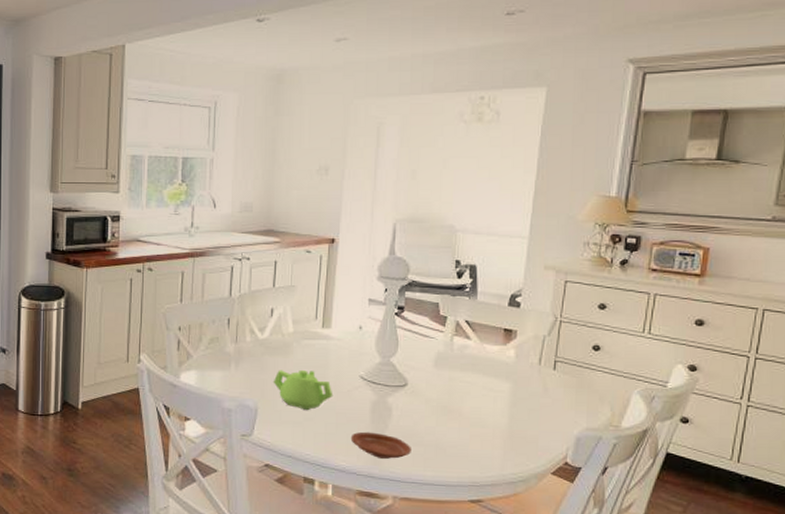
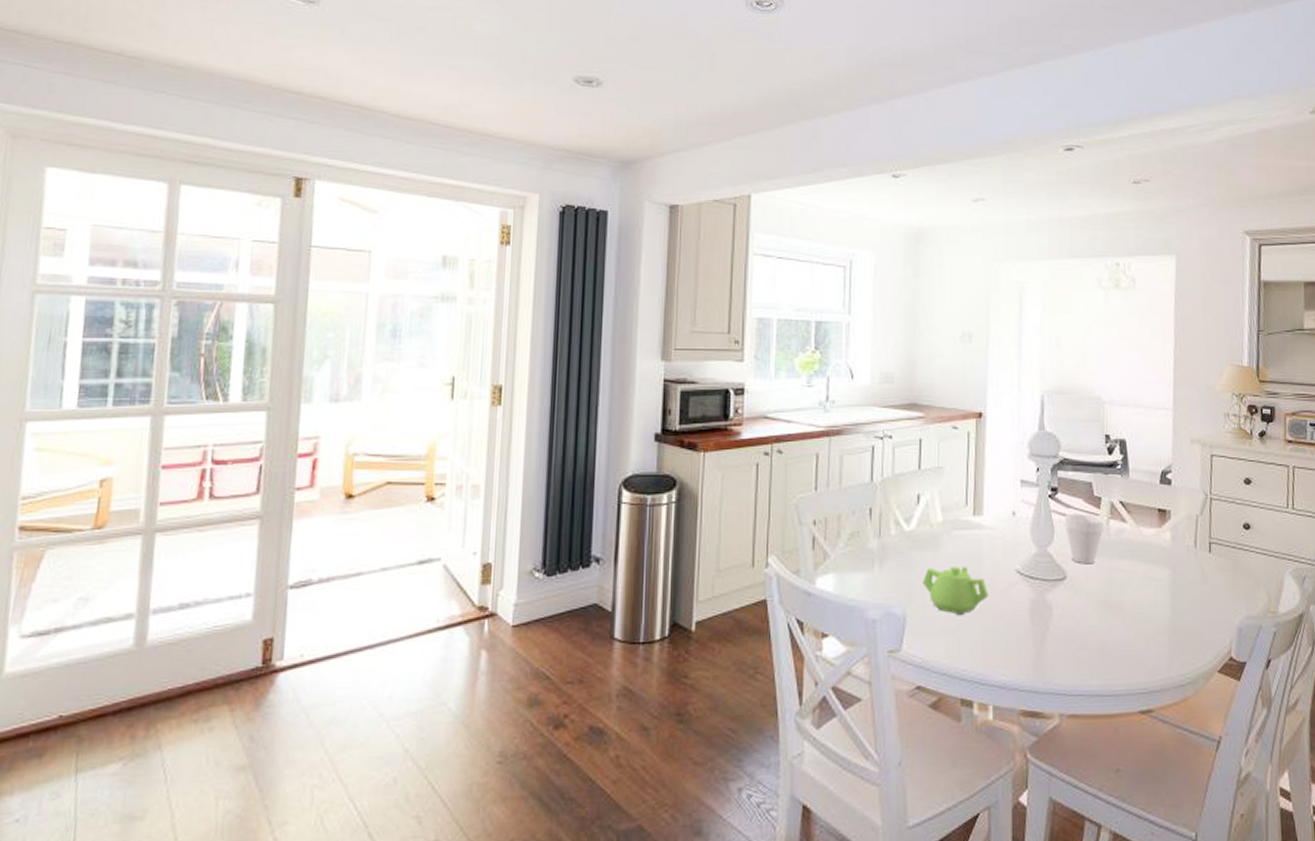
plate: present [350,431,413,459] -> none [1010,636,1077,668]
cup: none [408,330,448,375] -> present [1064,514,1104,565]

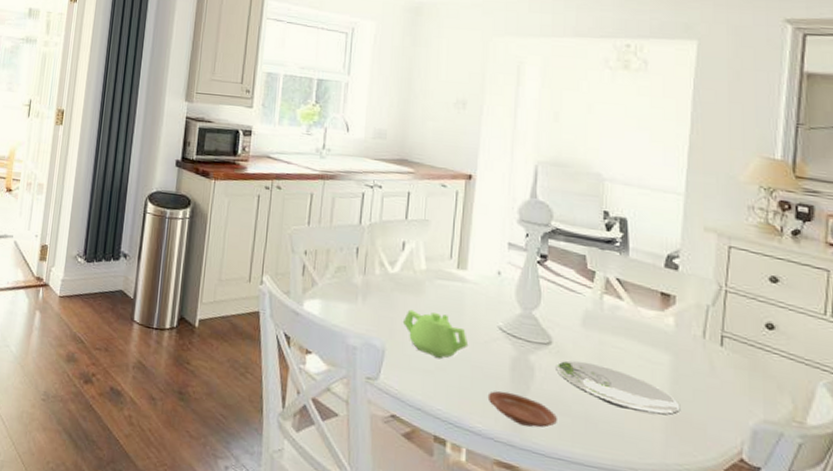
plate: none [1010,636,1077,668] -> present [487,391,558,428]
cup: present [1064,514,1104,565] -> none [552,282,597,335]
plate: none [1071,591,1180,632] -> present [556,360,681,416]

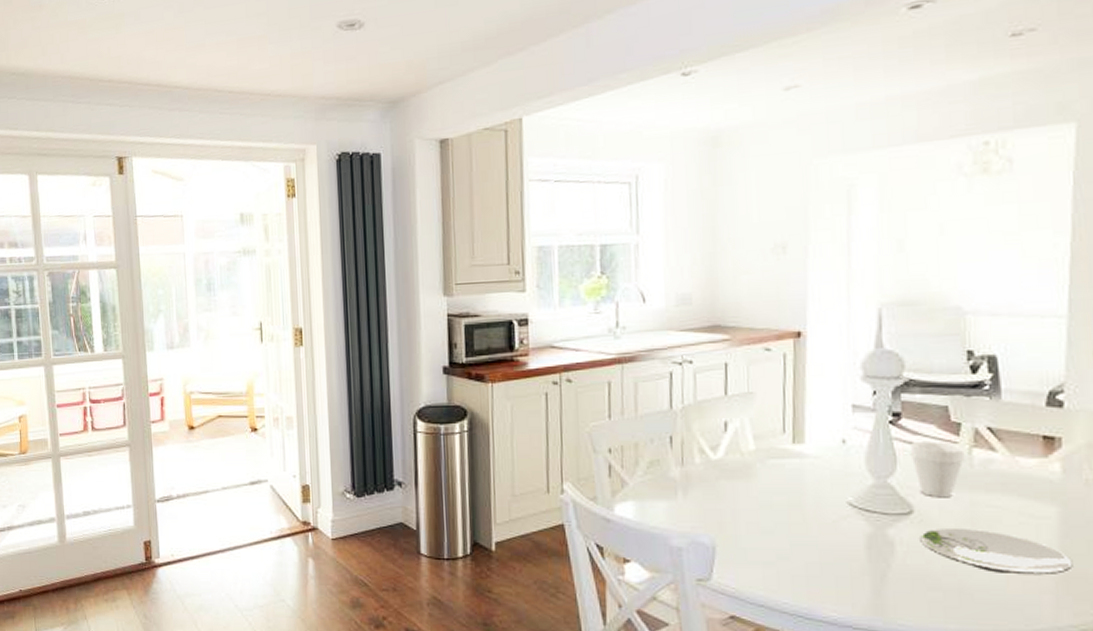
teapot: present [402,309,469,359] -> none [733,497,814,548]
plate: present [487,391,558,428] -> none [841,573,927,608]
cup: none [552,282,597,335] -> present [909,442,965,498]

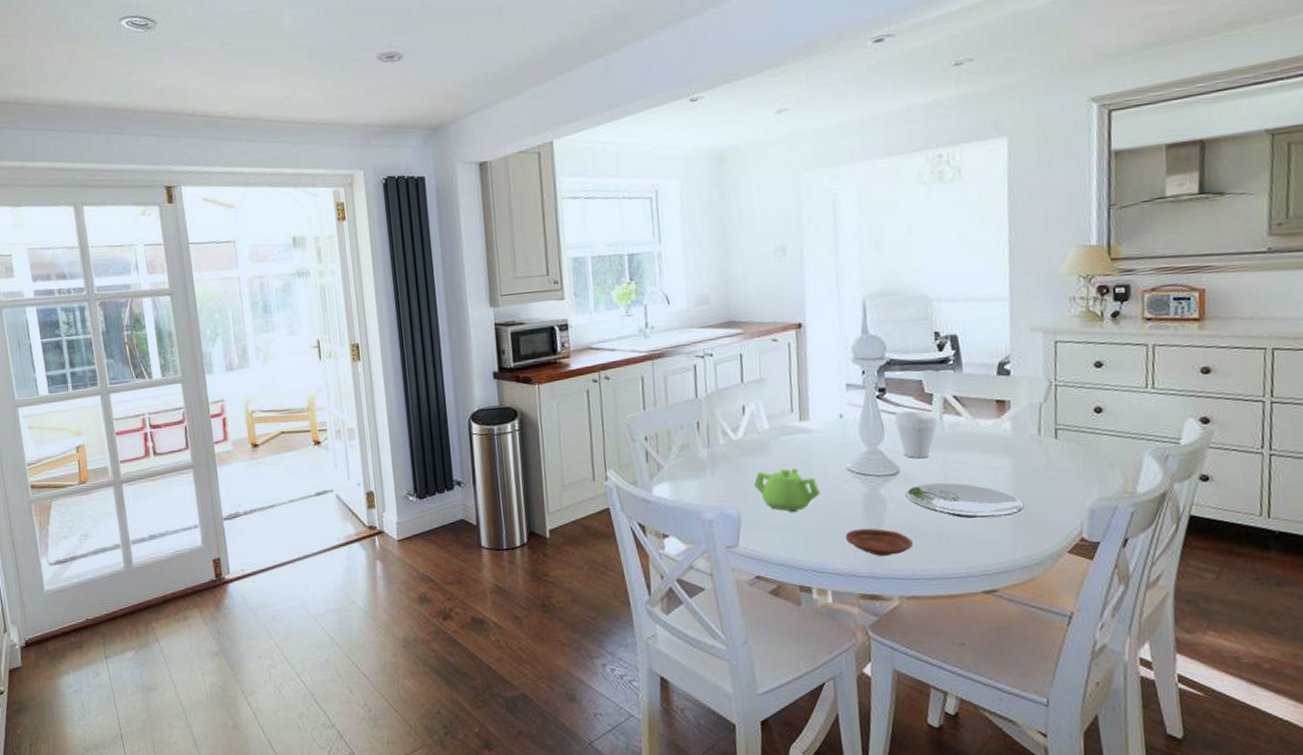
teapot: none [733,497,814,548] -> present [753,468,821,513]
plate: none [841,573,927,608] -> present [845,528,914,556]

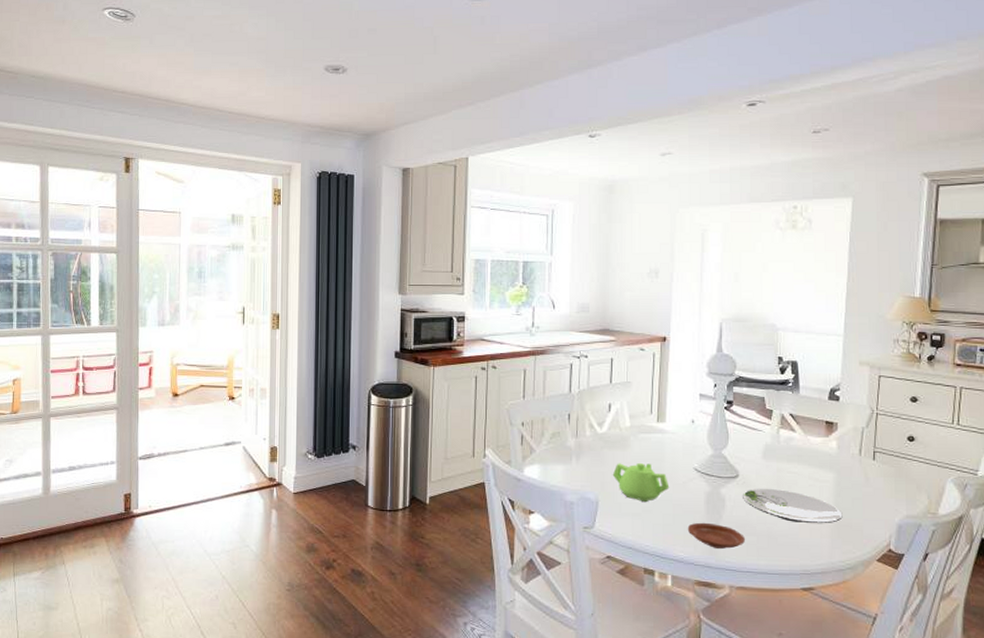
cup: present [894,411,938,459] -> none [738,423,775,466]

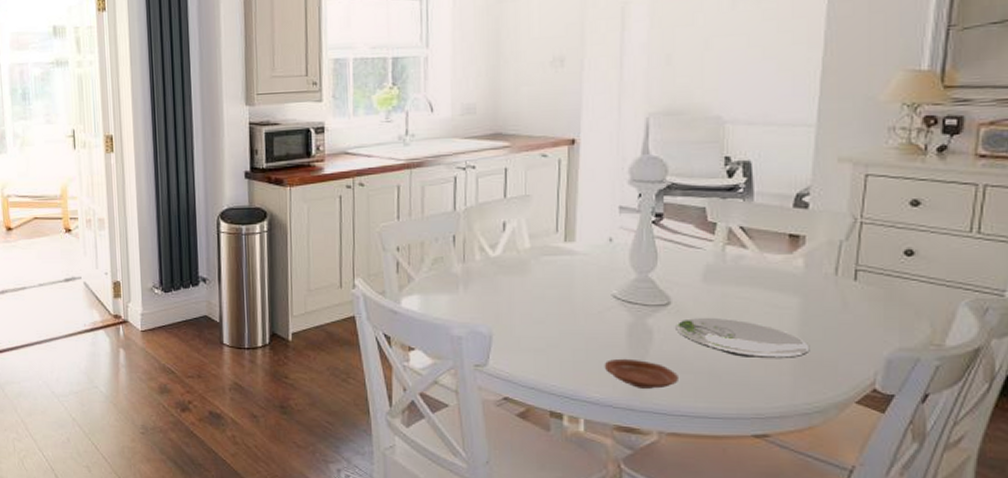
teapot: present [612,463,670,503] -> none [508,291,581,336]

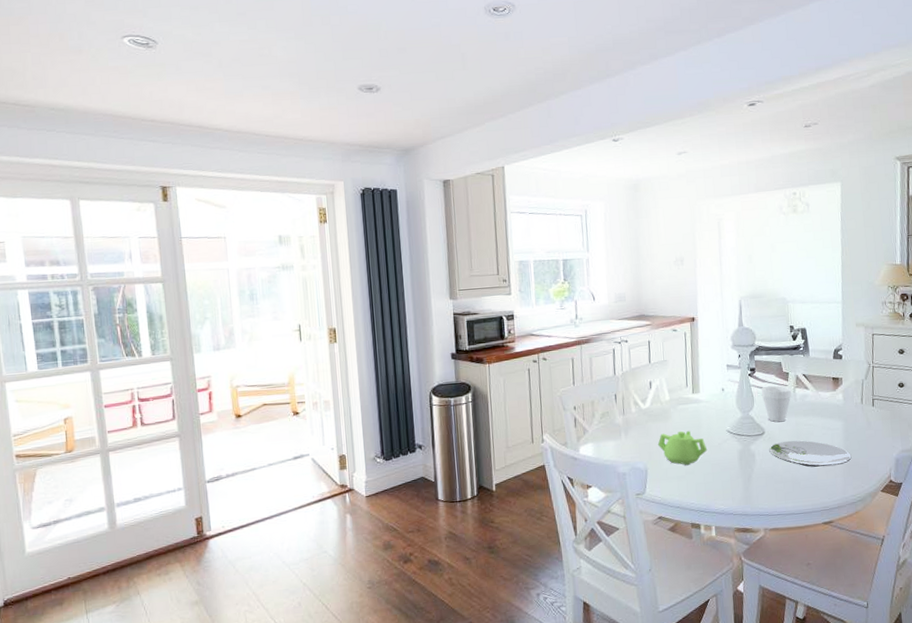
teapot: none [508,291,581,336] -> present [657,431,708,466]
plate: present [604,358,680,389] -> none [725,476,775,498]
cup: none [669,240,719,291] -> present [761,385,792,422]

